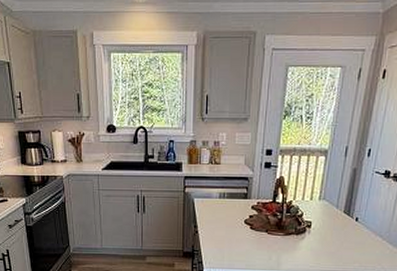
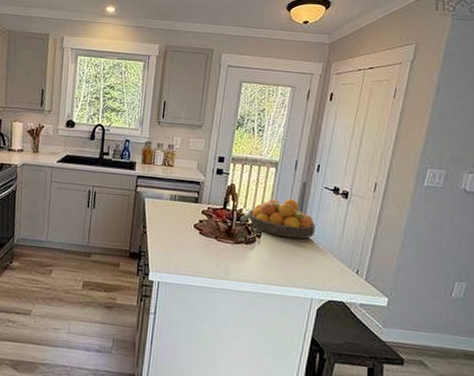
fruit bowl: none [297,186,366,226] -> present [247,198,316,239]

